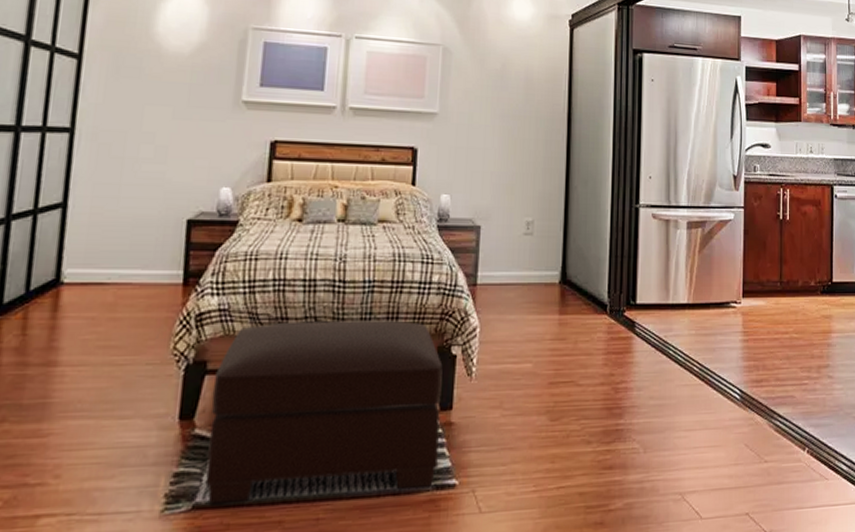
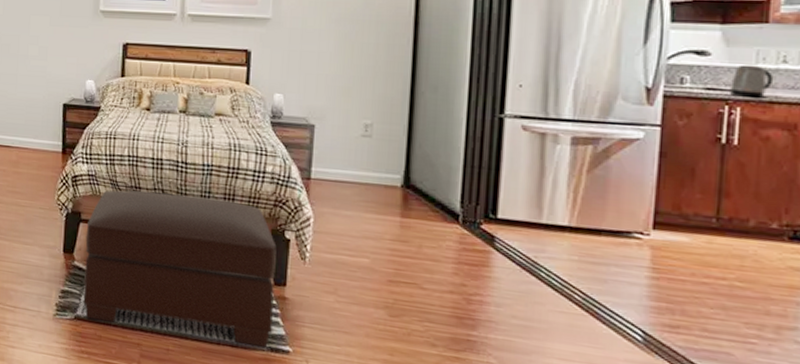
kettle: none [782,154,806,182] -> present [728,64,774,100]

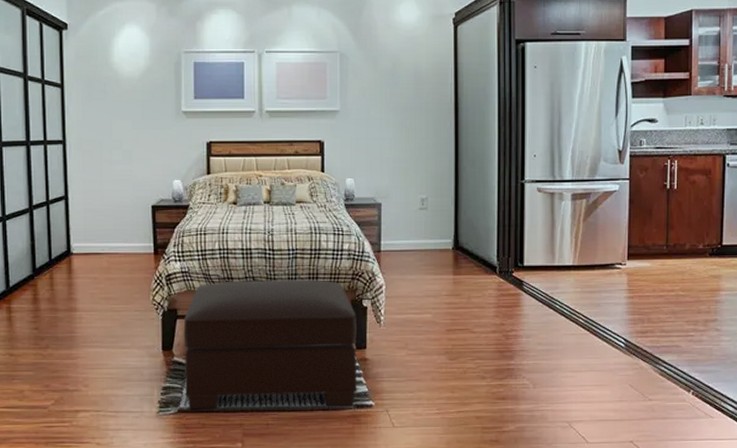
kettle: present [728,64,774,100] -> none [670,128,696,153]

